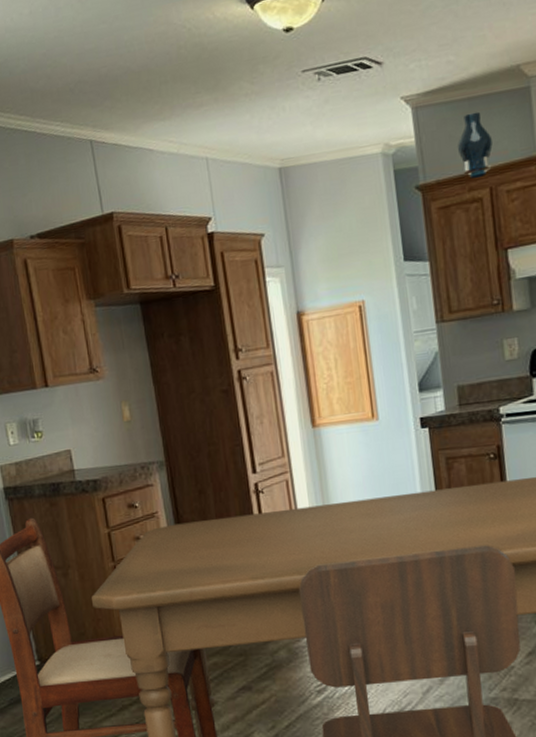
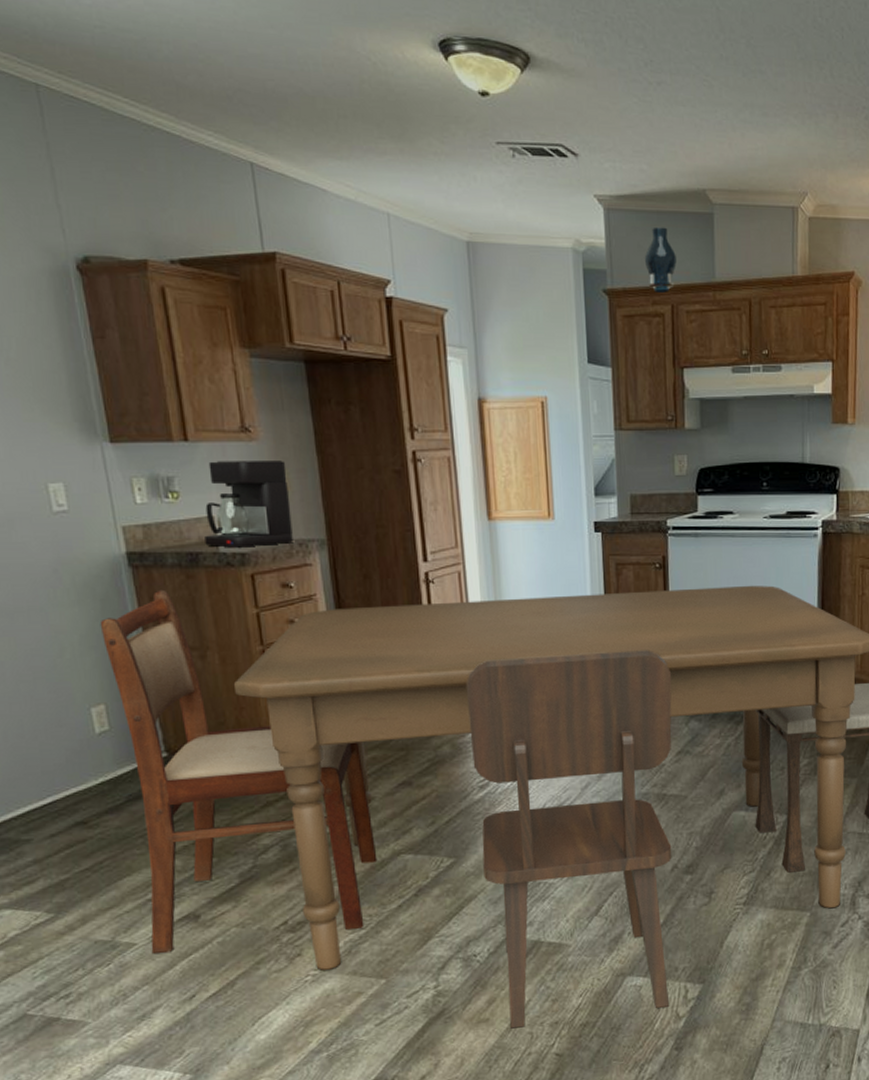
coffee maker: none [63,394,136,477] -> present [204,461,293,548]

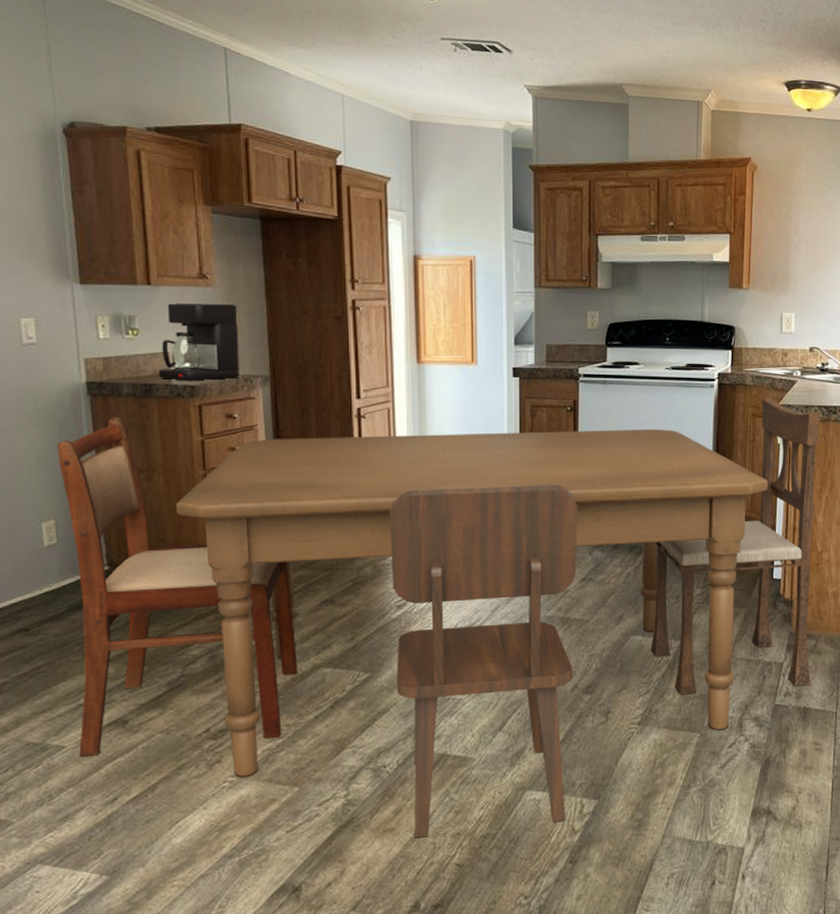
vase: present [644,227,677,293] -> none [566,114,595,170]

